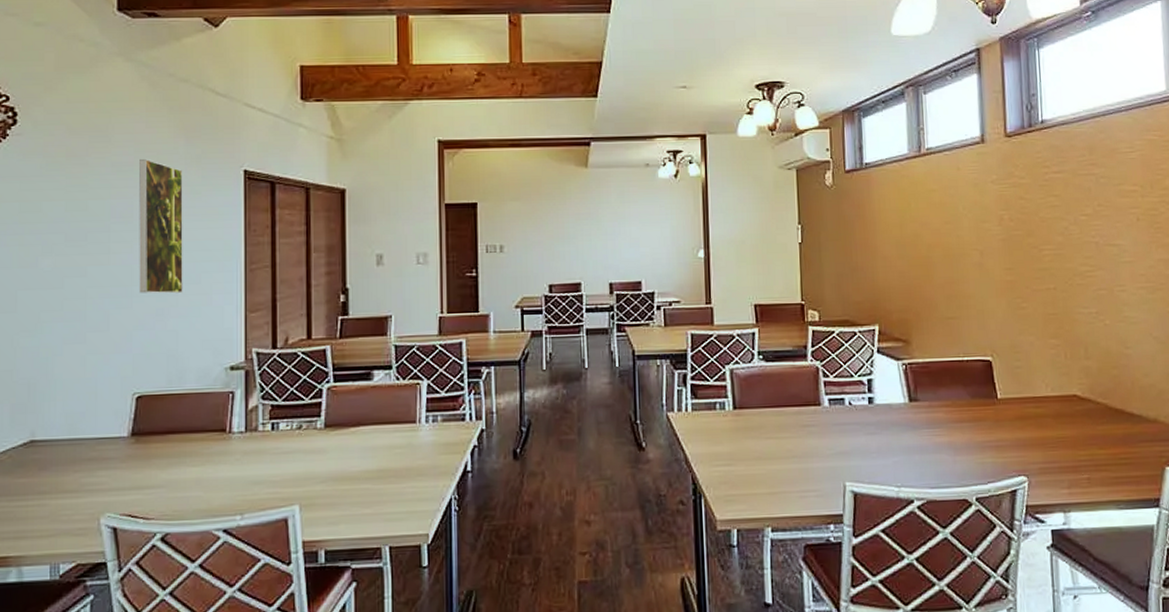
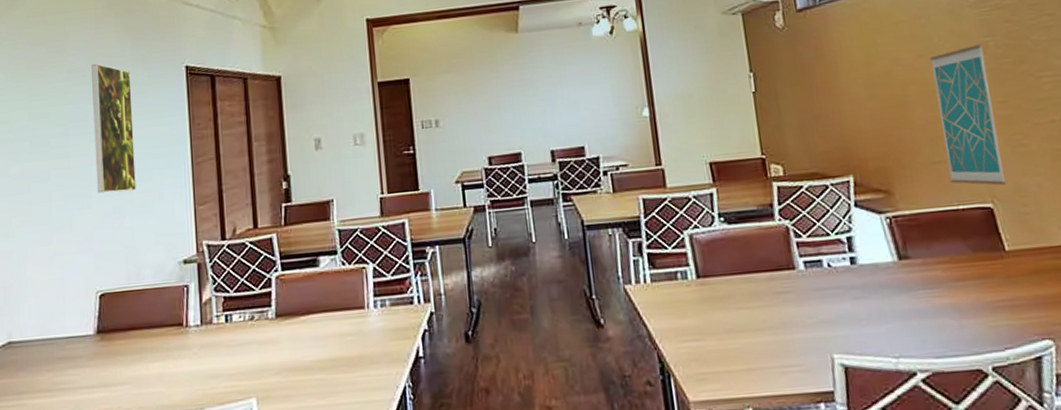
wall art: none [954,216,1005,342] -> present [930,44,1007,186]

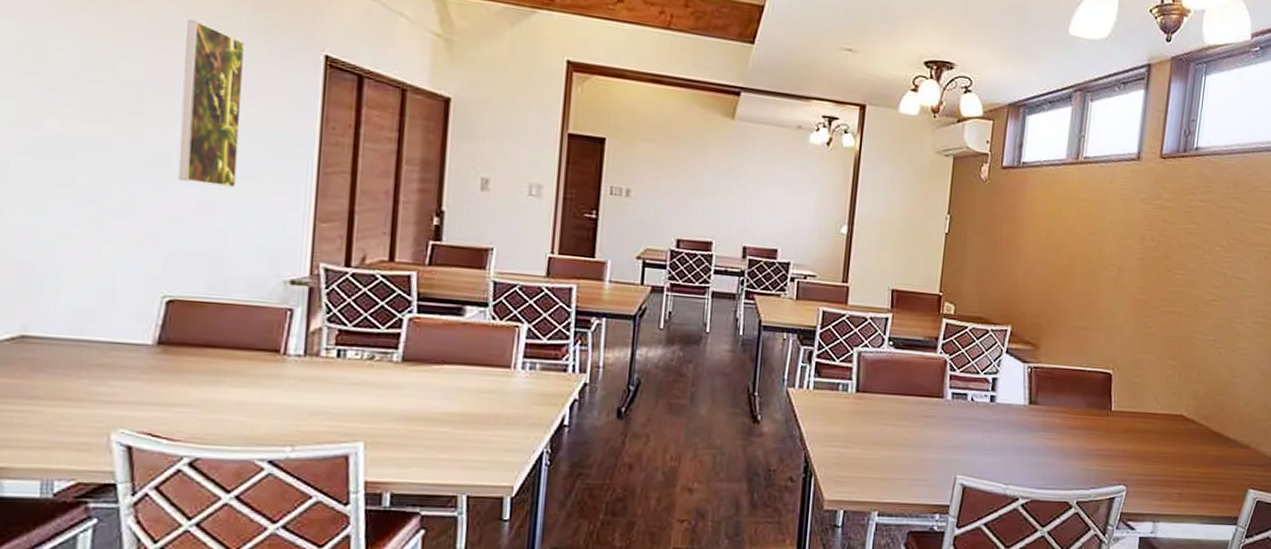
wall art: present [930,44,1007,186] -> none [1086,235,1142,357]

